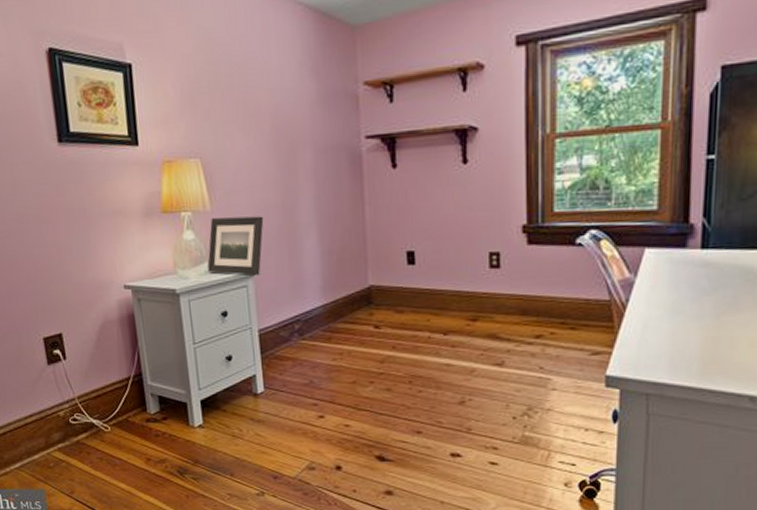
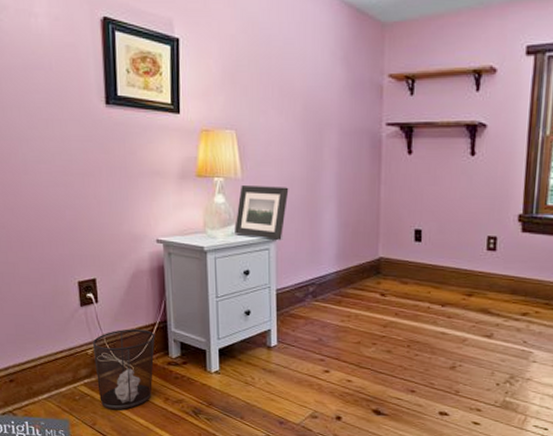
waste bin: none [63,385,132,476] -> present [92,329,155,410]

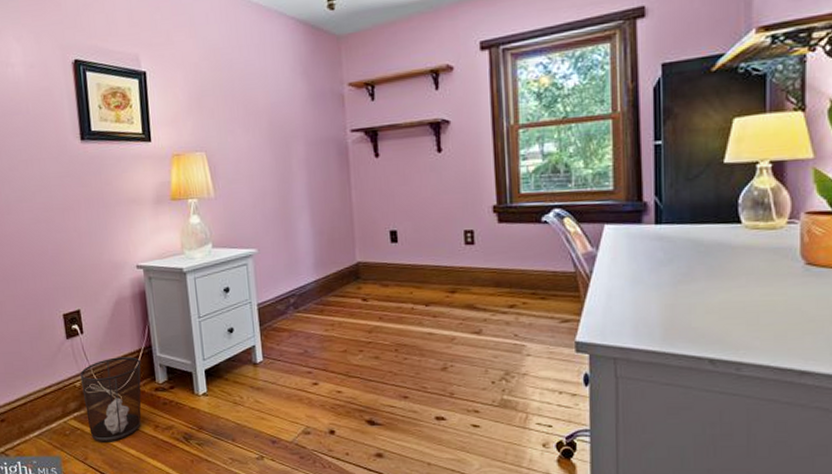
picture frame: present [234,186,289,240] -> none [211,201,262,255]

